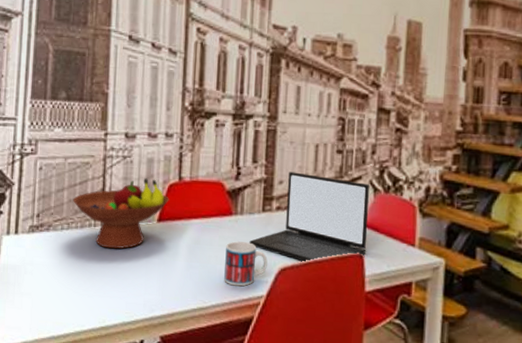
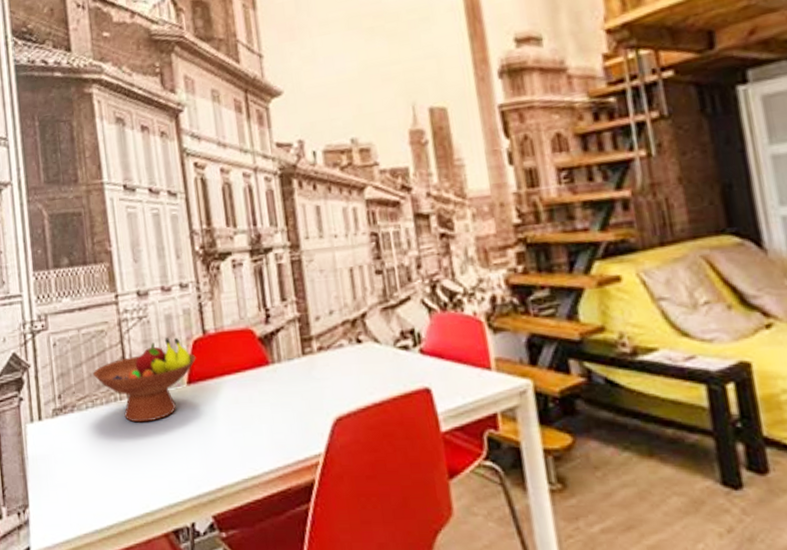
mug: present [224,241,268,287] -> none [268,393,320,446]
laptop: present [249,171,369,262] -> none [293,303,433,407]

